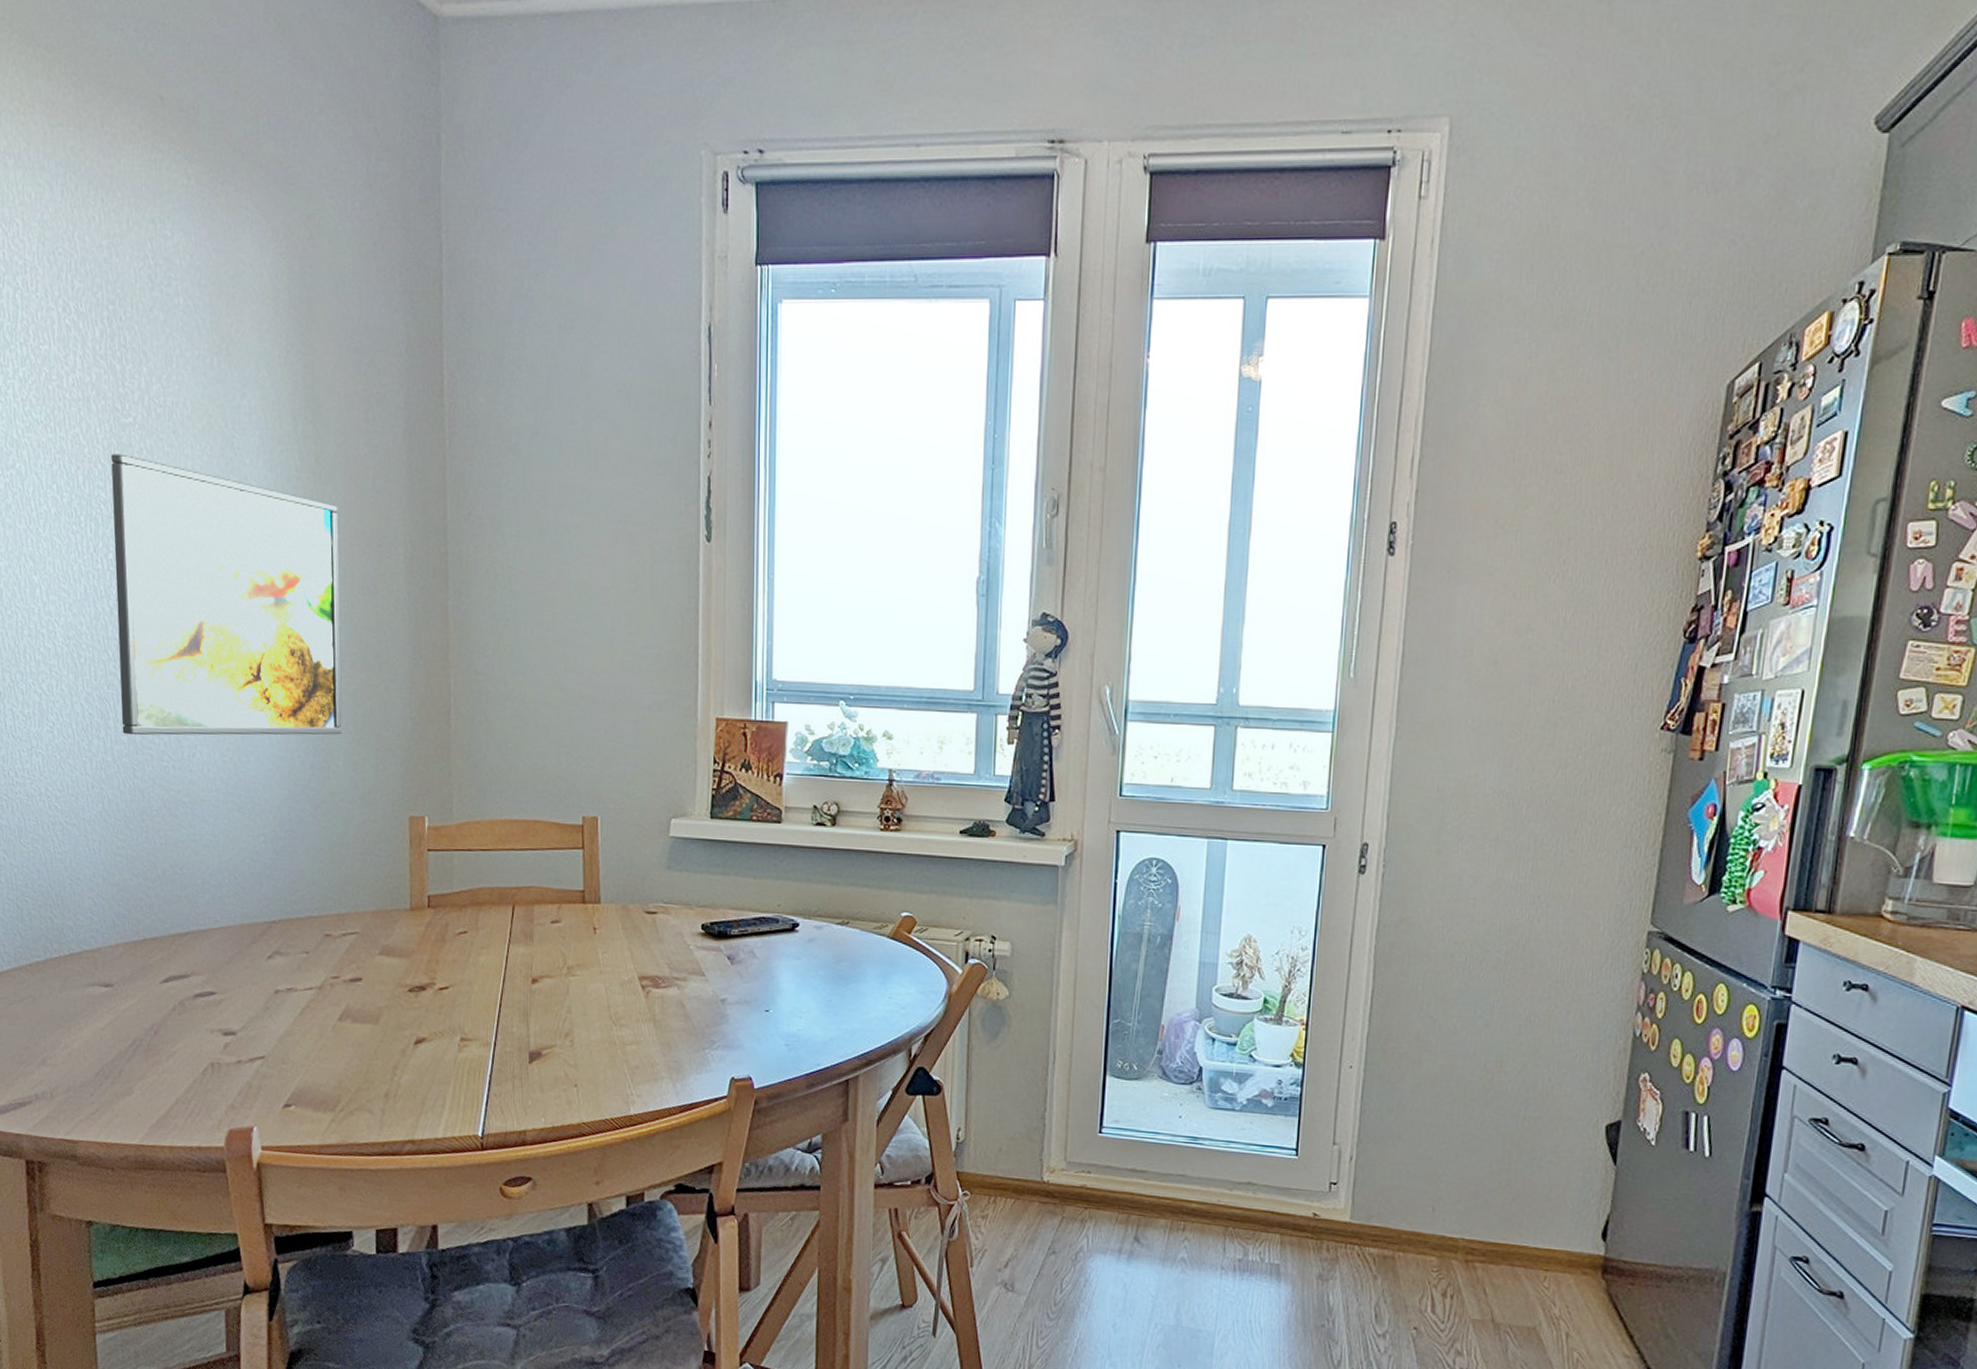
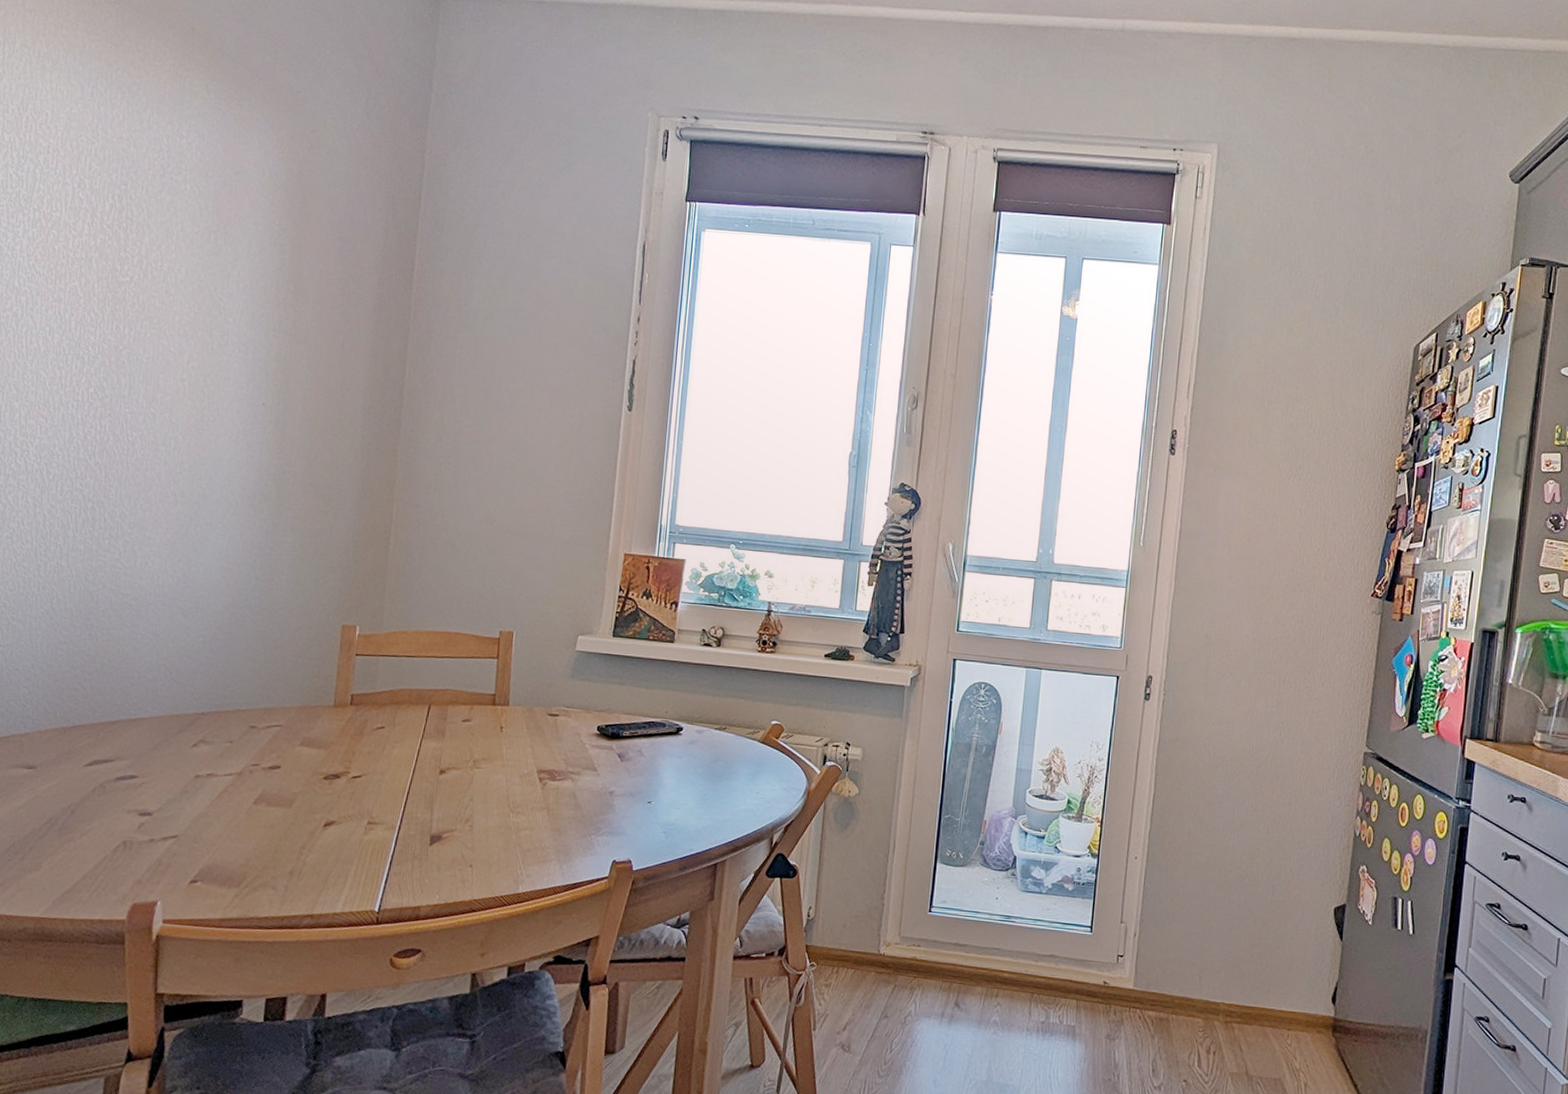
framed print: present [111,454,342,736] -> none [80,305,308,553]

